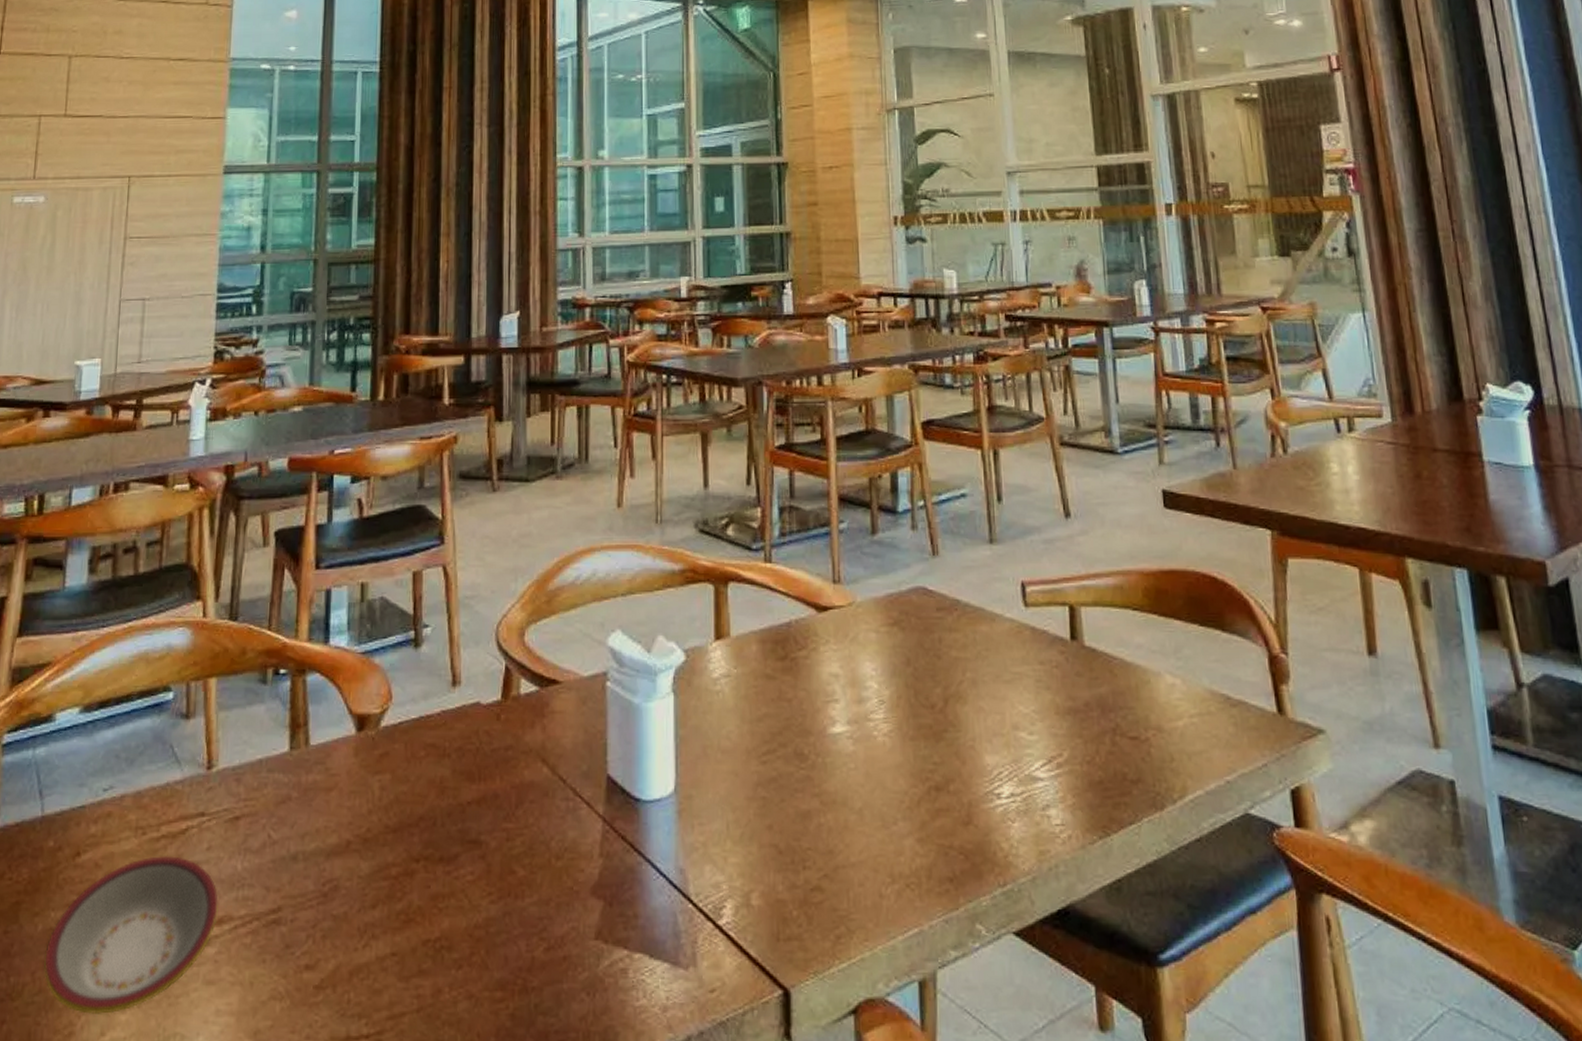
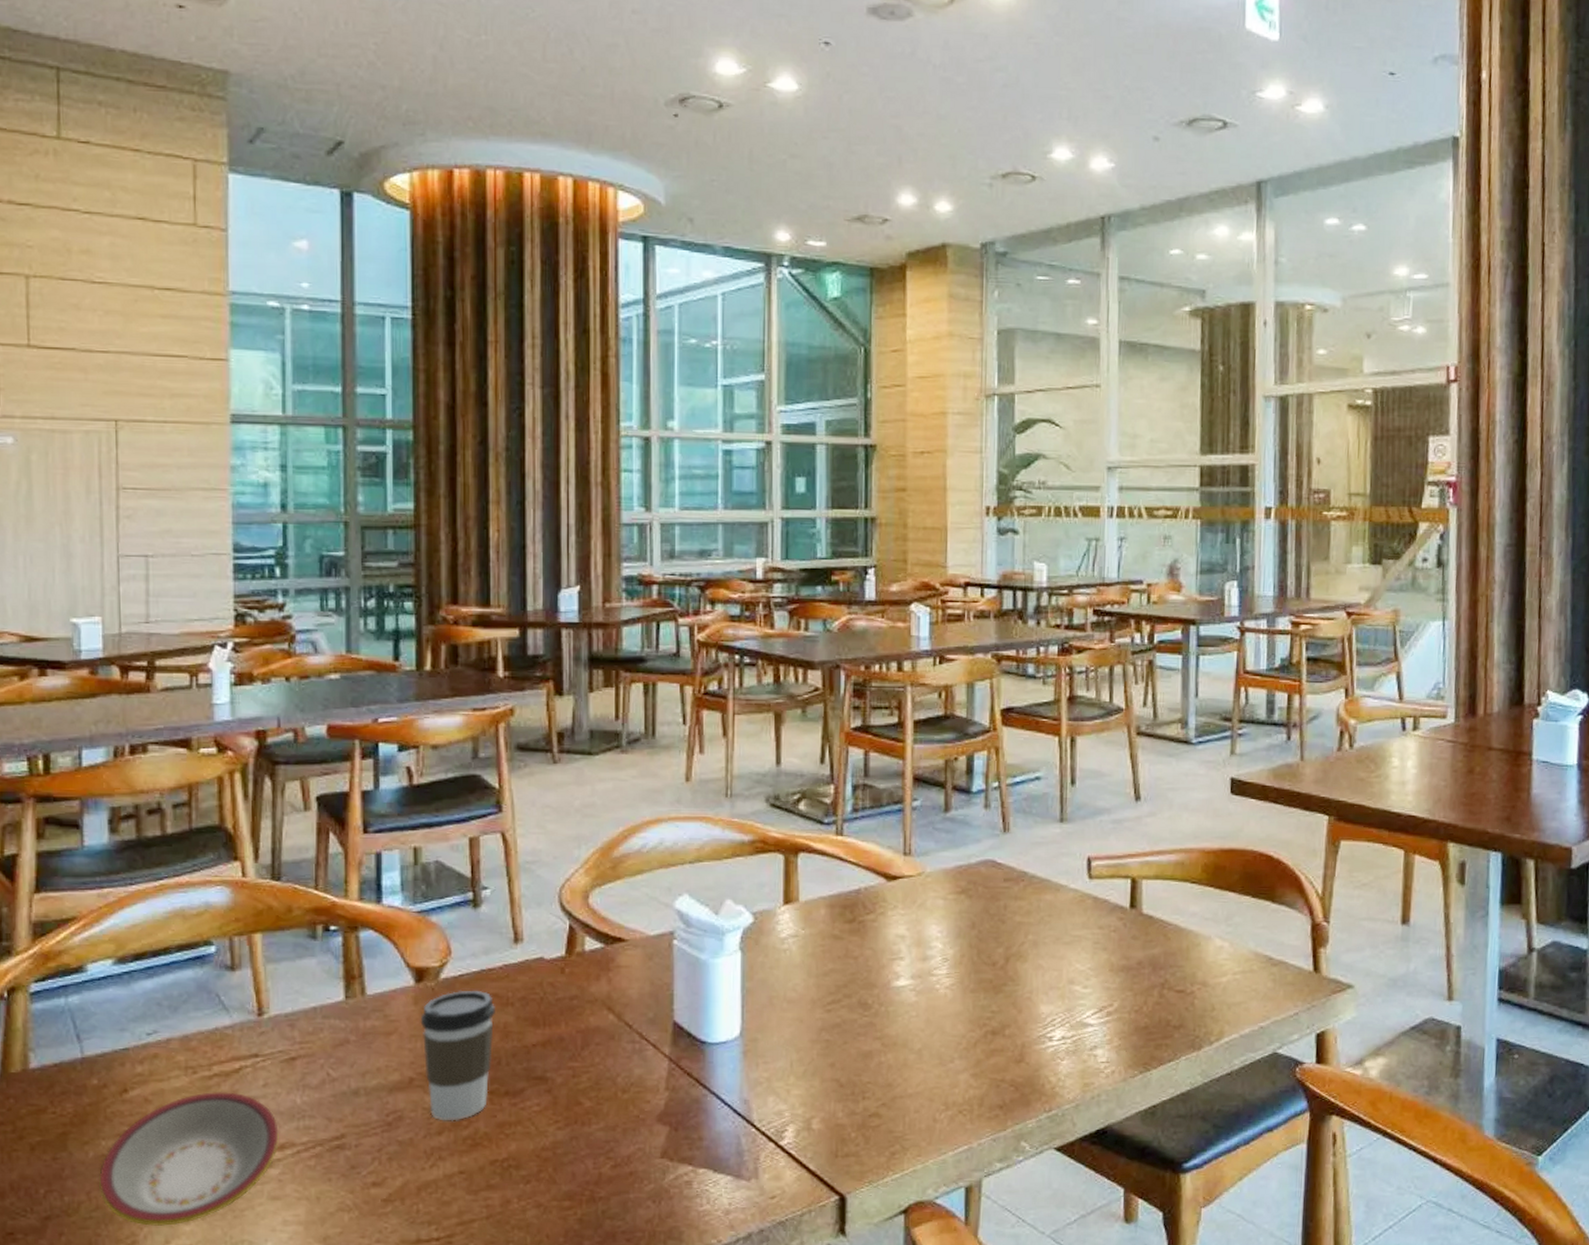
coffee cup: none [359,739,432,892] -> present [420,990,495,1121]

